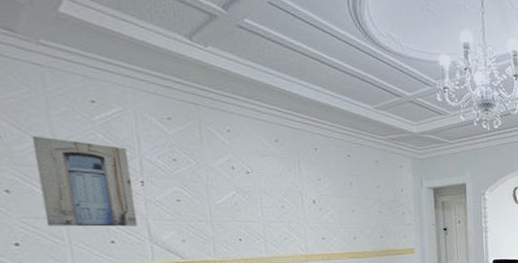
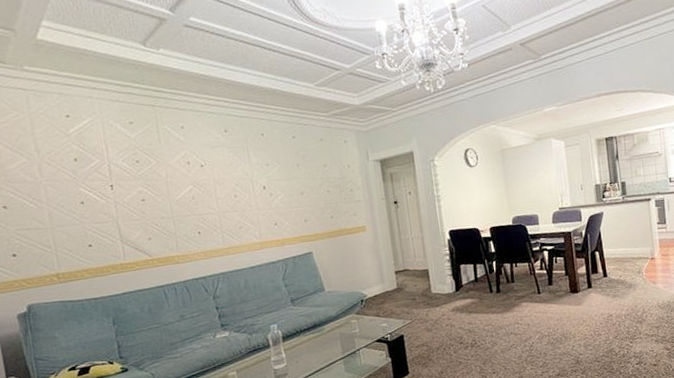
wall art: present [31,135,138,227] -> none [21,153,110,236]

